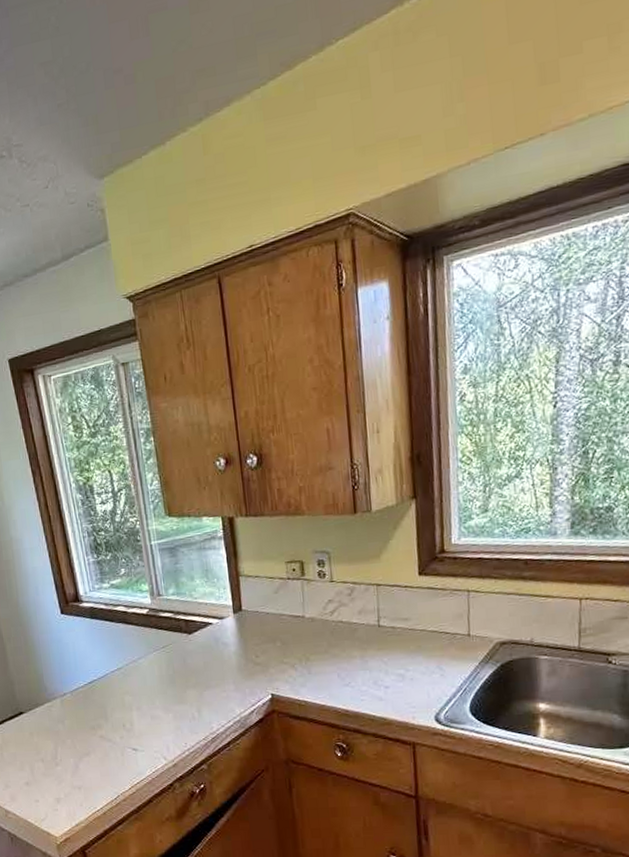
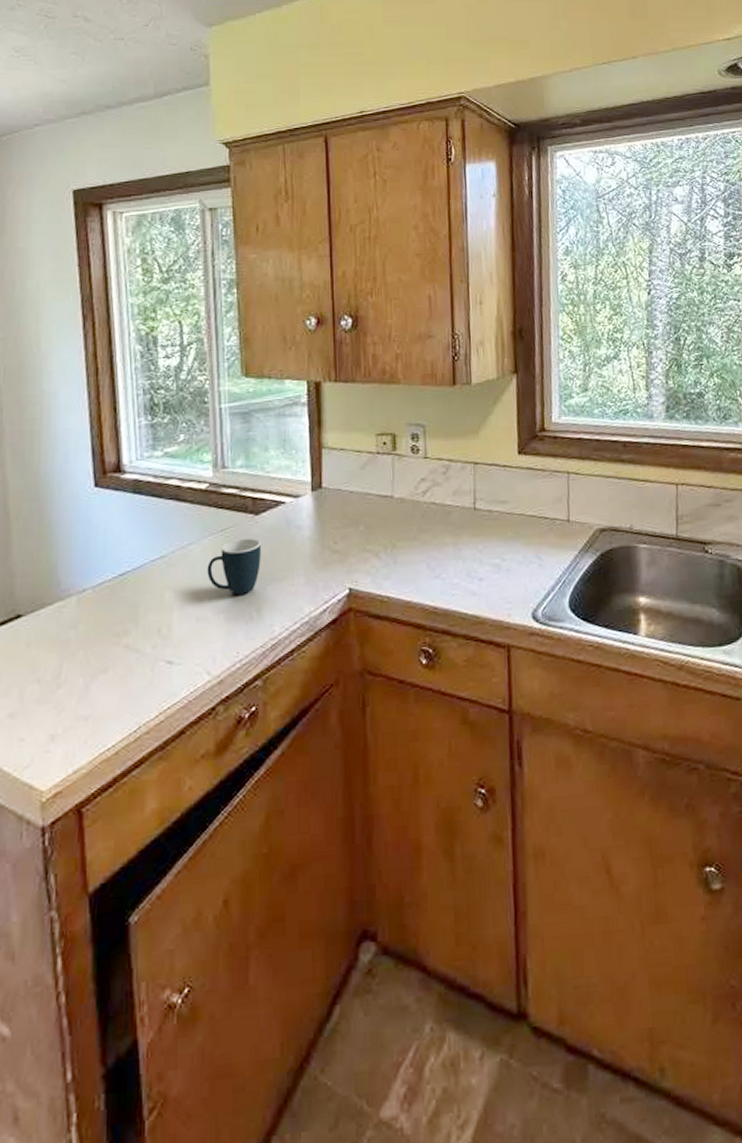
mug: none [154,653,197,699] -> present [207,538,261,595]

